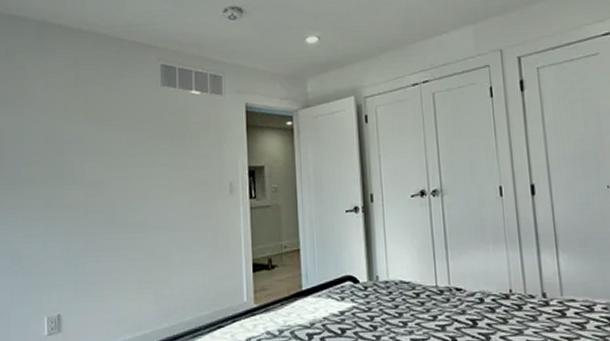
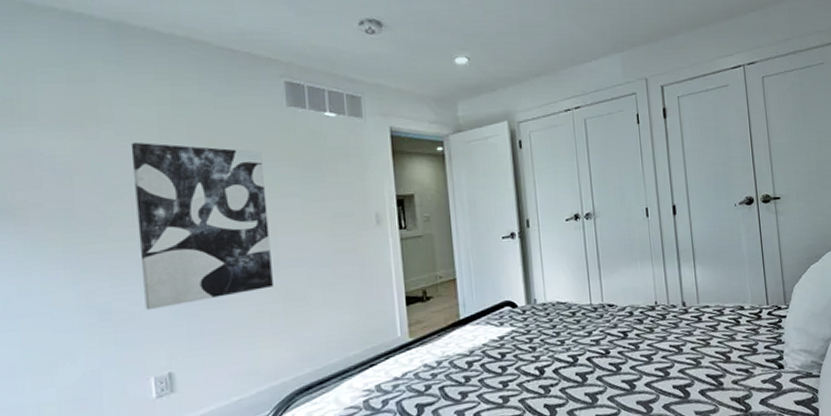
wall art: none [44,117,141,259] -> present [130,141,273,311]

